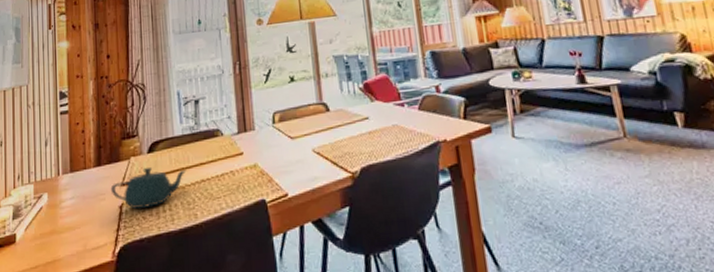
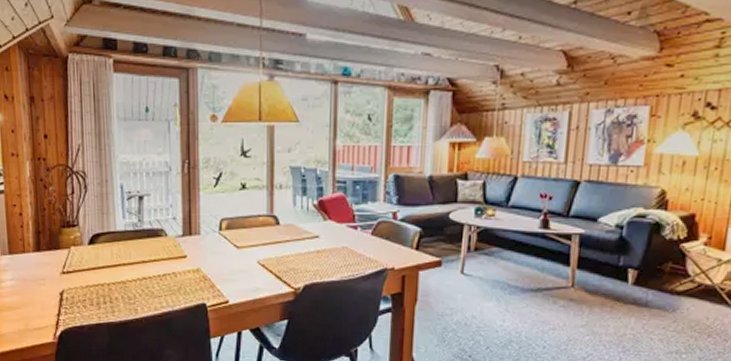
teapot: present [110,168,187,209] -> none [50,259,128,297]

